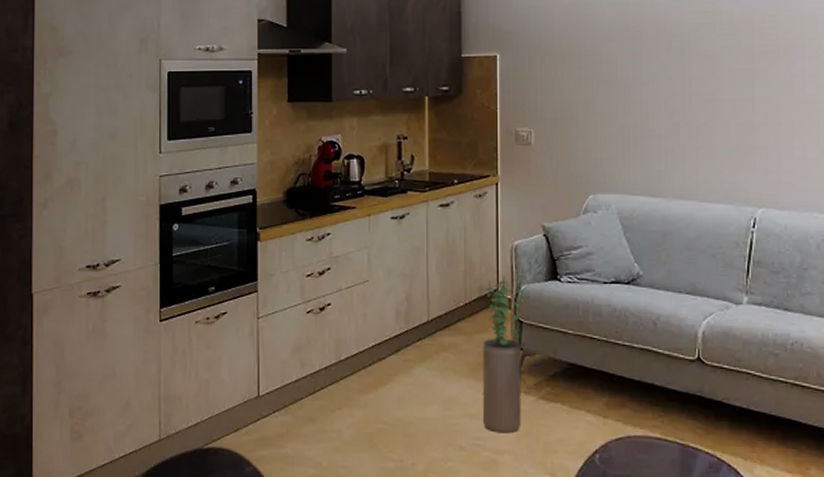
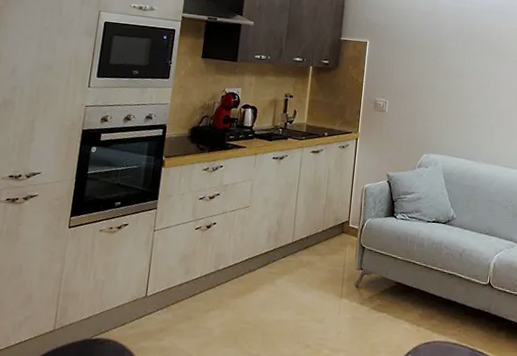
vase: present [483,267,525,434] -> none [326,205,370,336]

